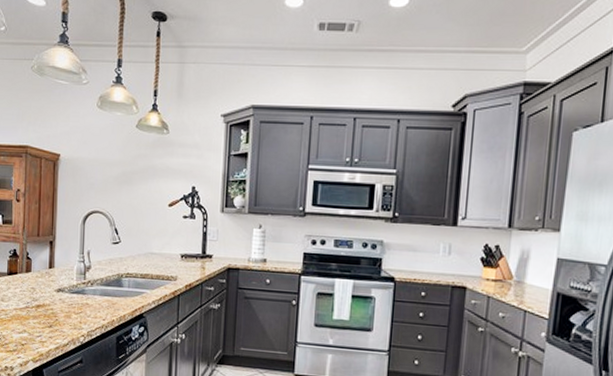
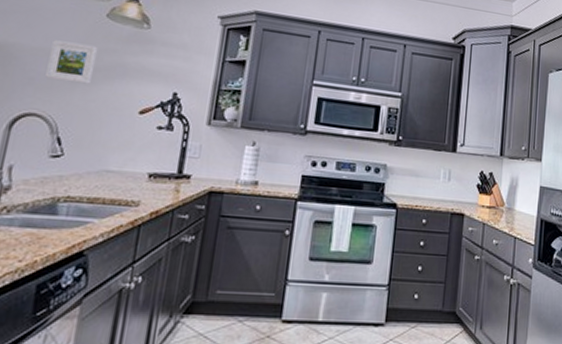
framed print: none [101,152,132,185] -> present [45,40,97,84]

